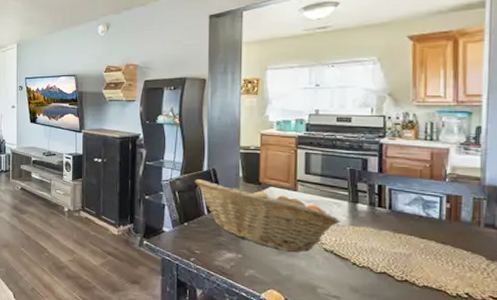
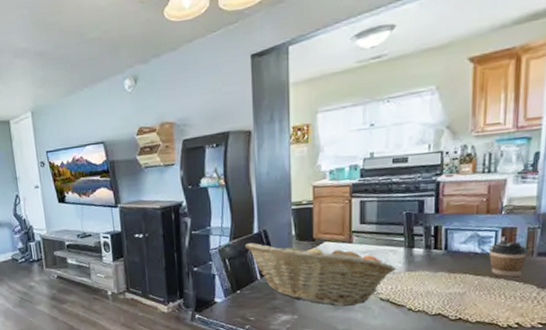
coffee cup: none [433,208,474,245] -> present [488,241,528,277]

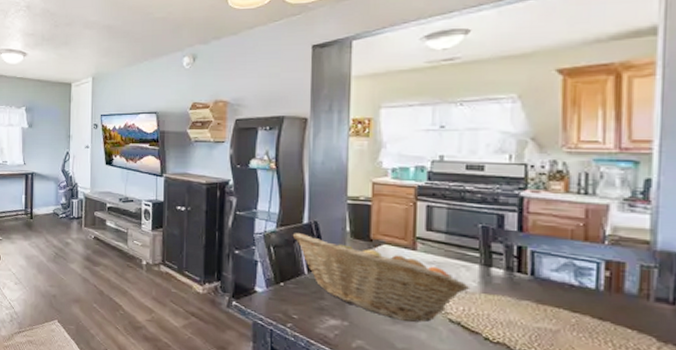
coffee cup: present [488,241,528,277] -> none [588,276,641,322]

